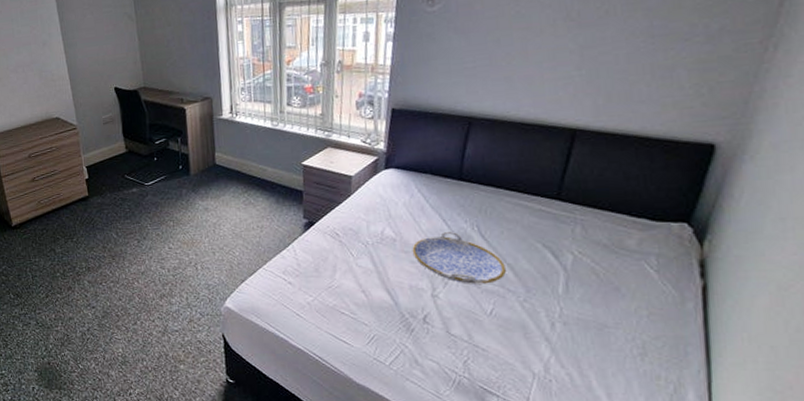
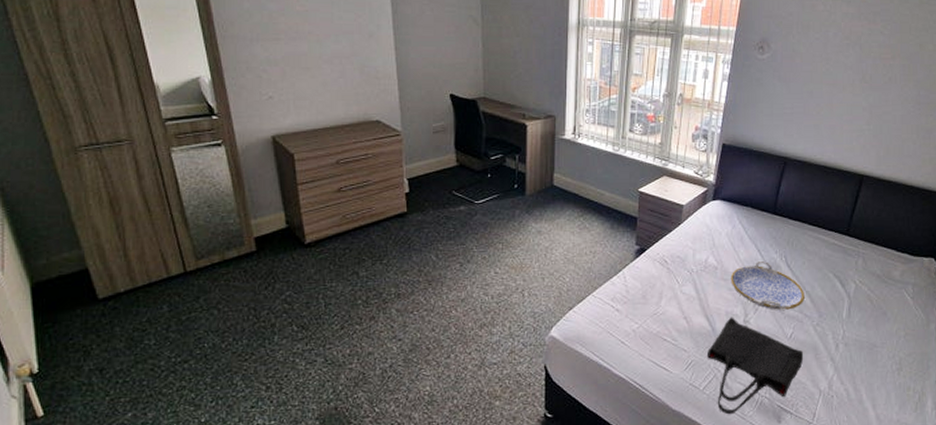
tote bag: none [390,291,510,393] -> present [706,317,804,415]

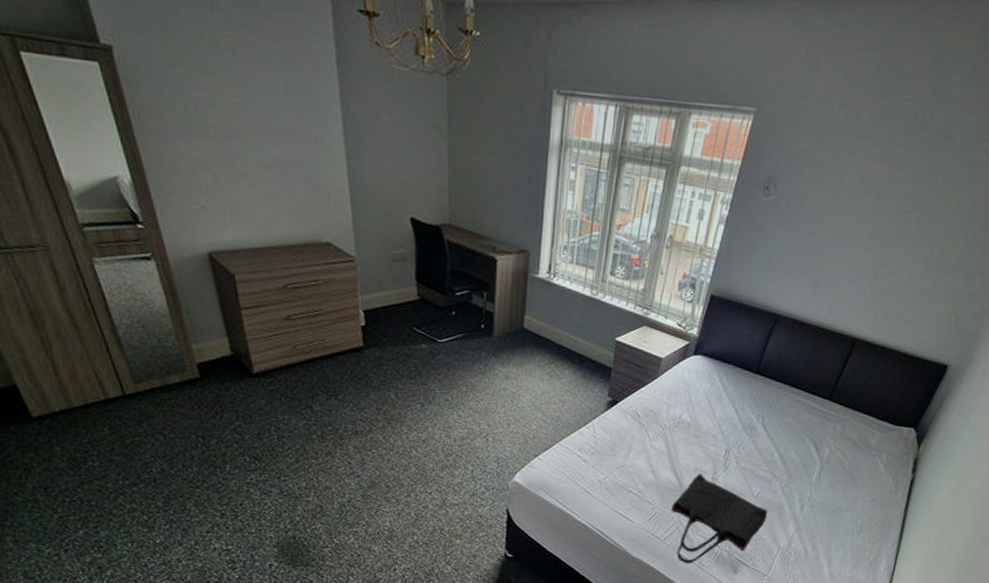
serving tray: present [730,261,804,310] -> none [703,421,777,470]

